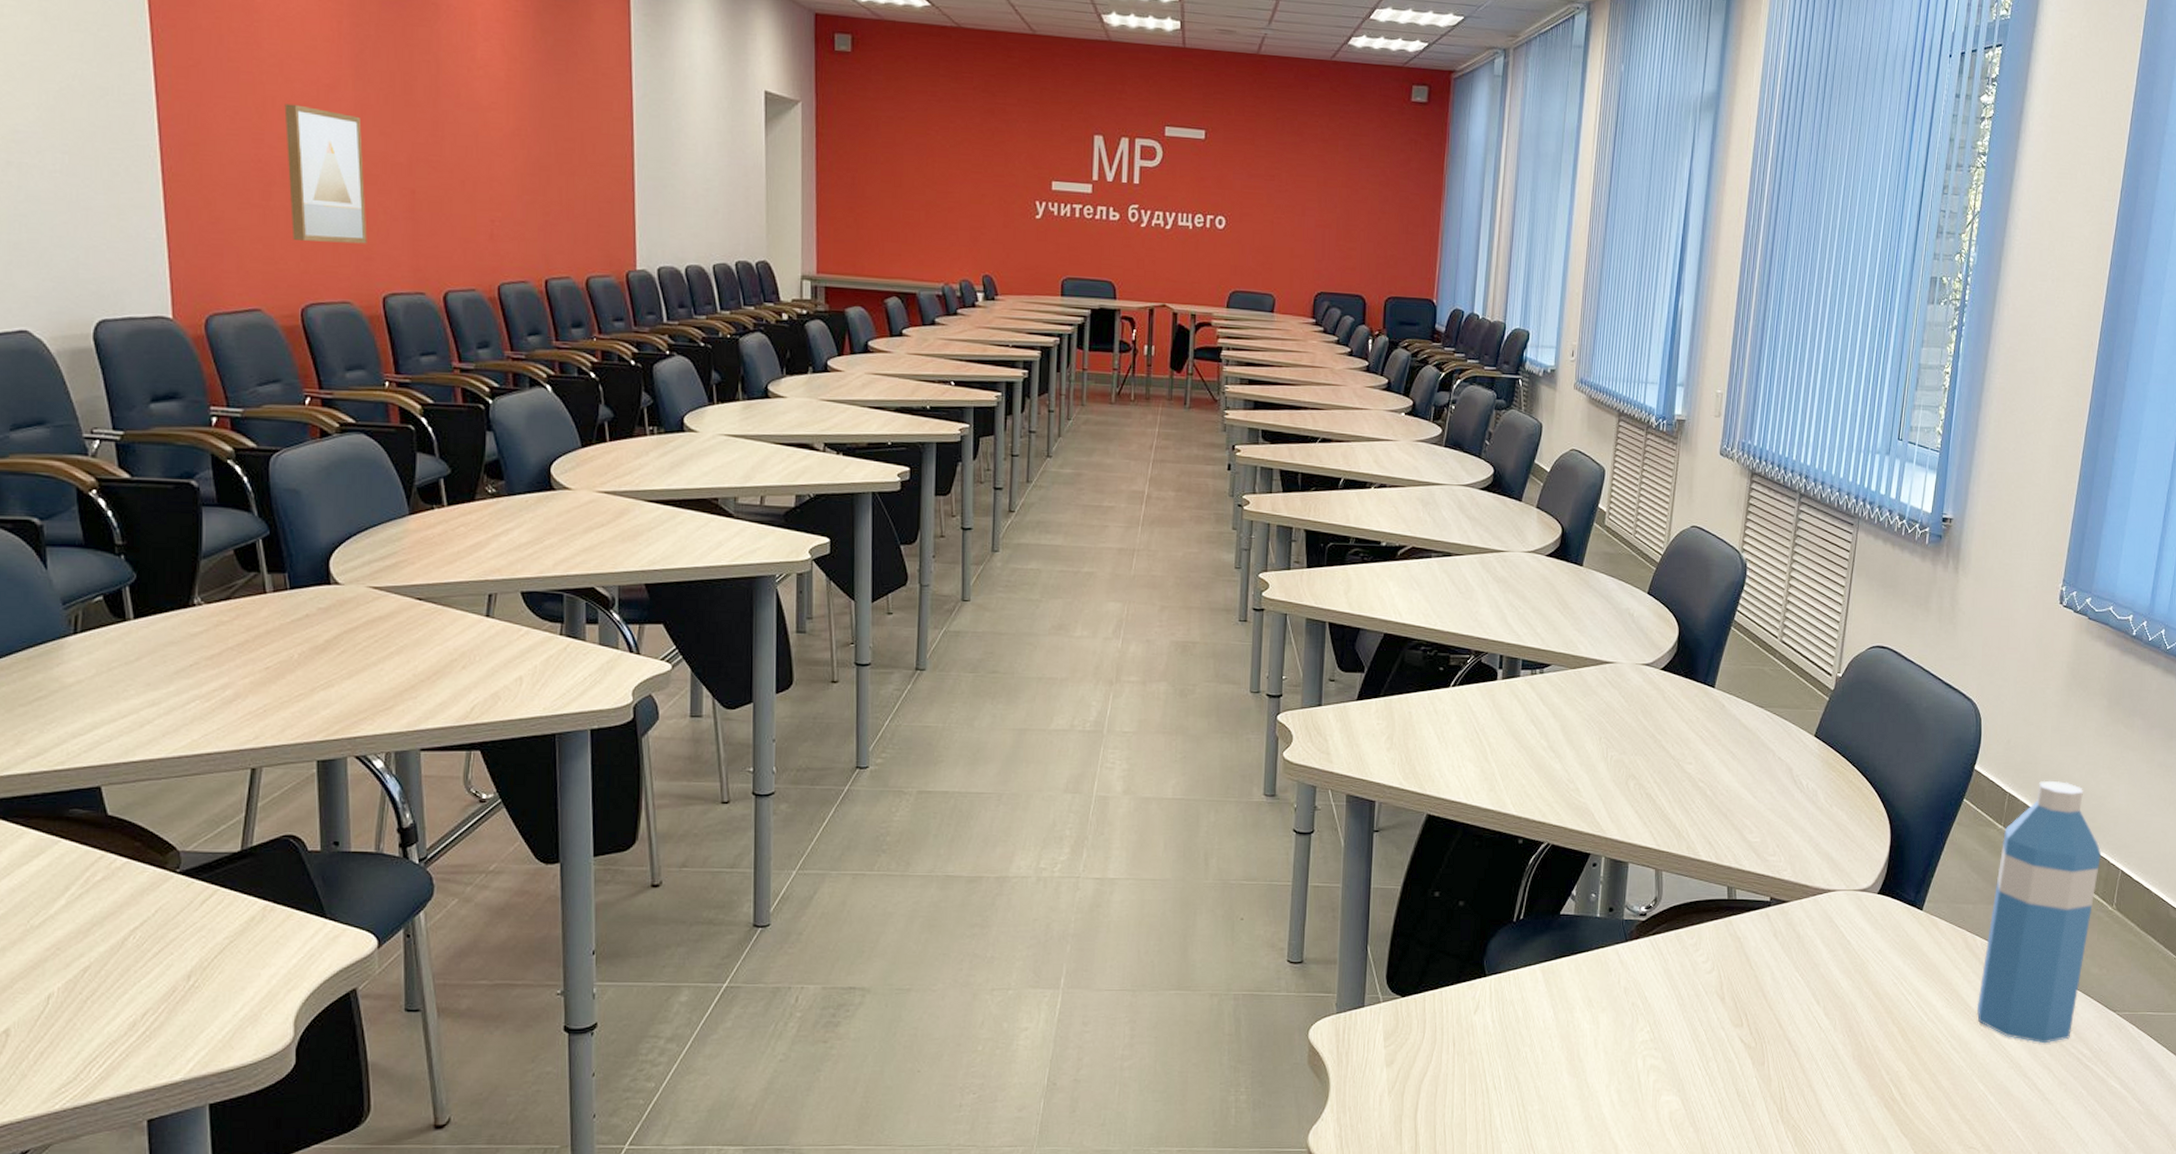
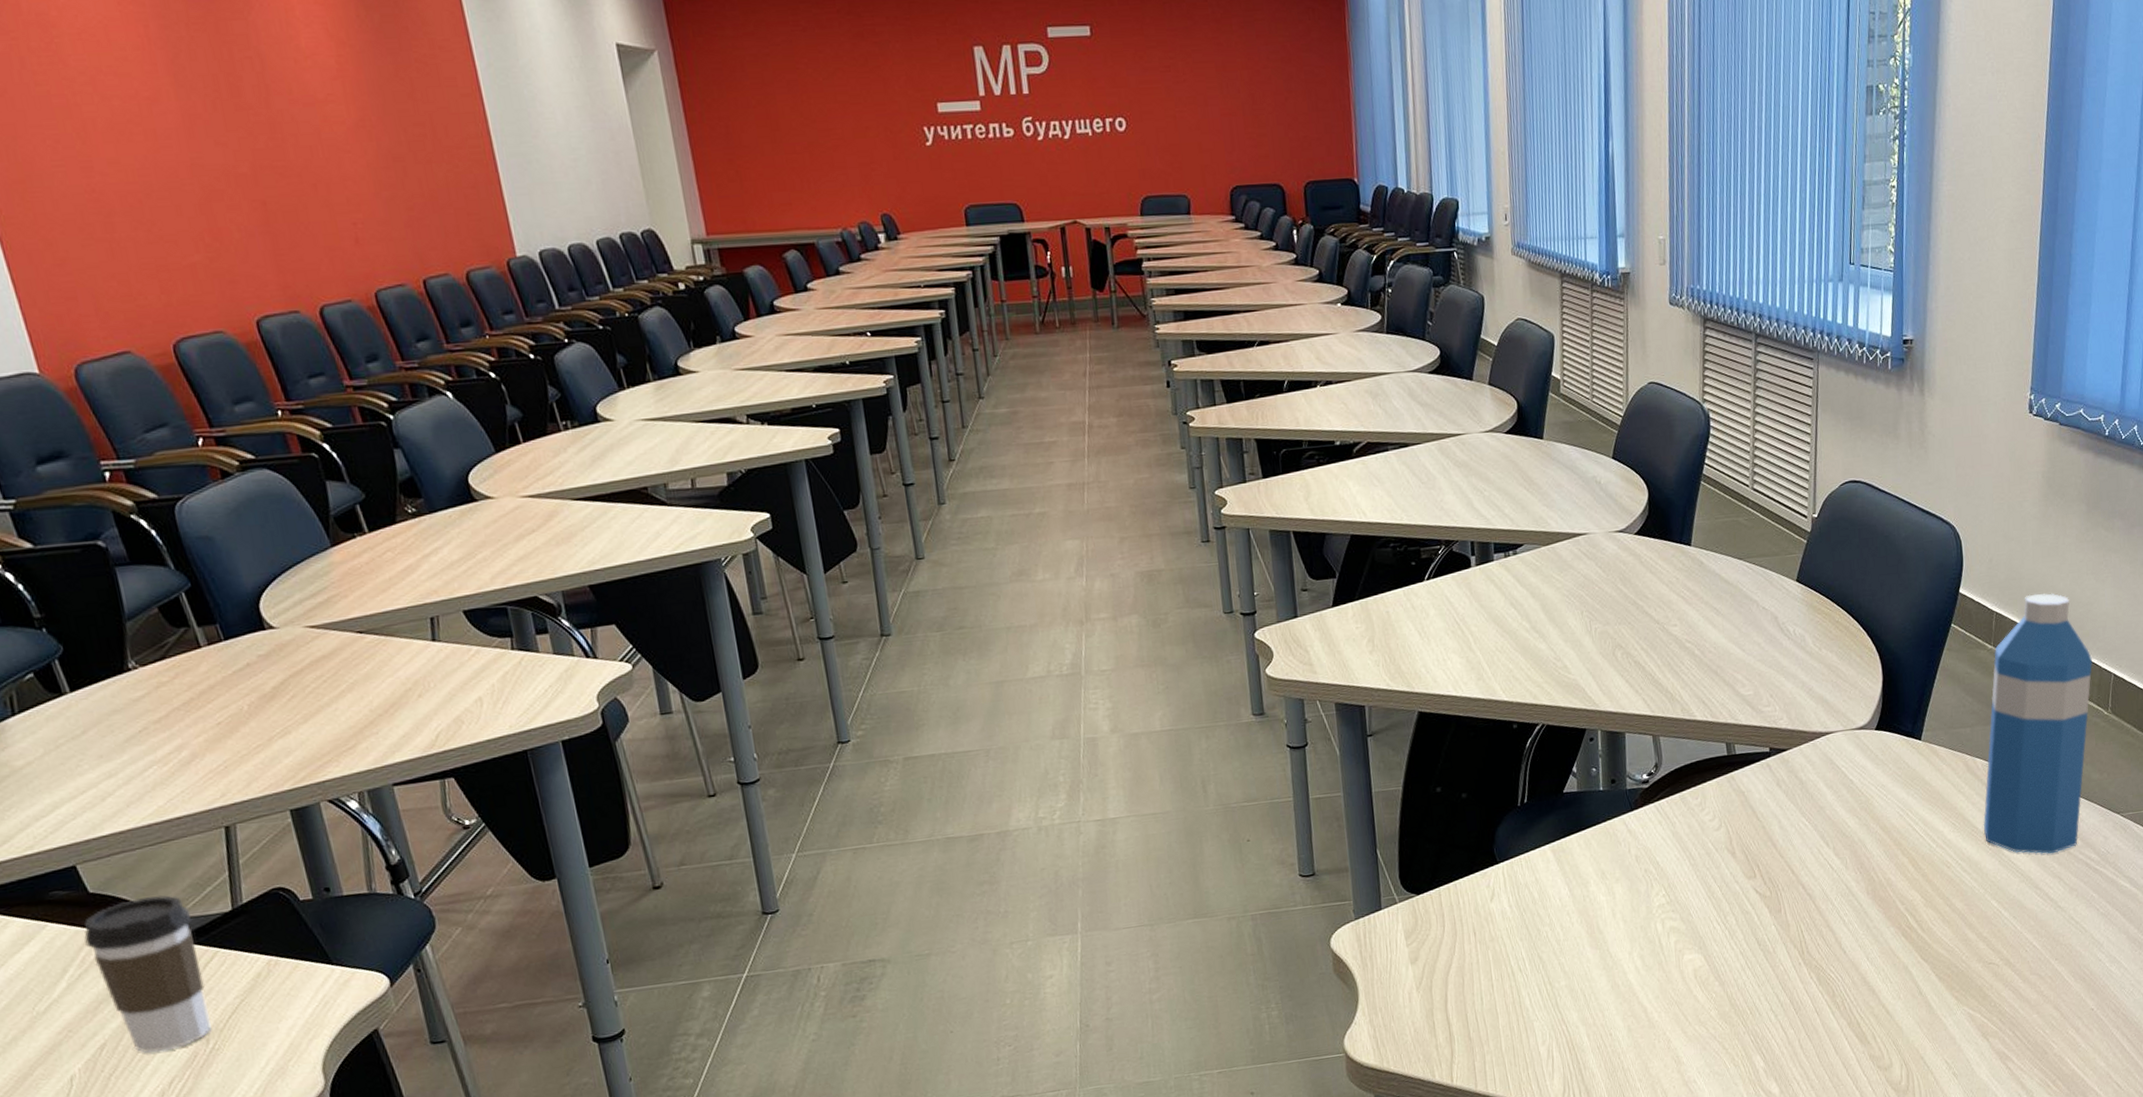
coffee cup: none [93,827,201,982] -> present [83,895,212,1053]
wall art: present [284,103,367,244] -> none [106,123,227,272]

